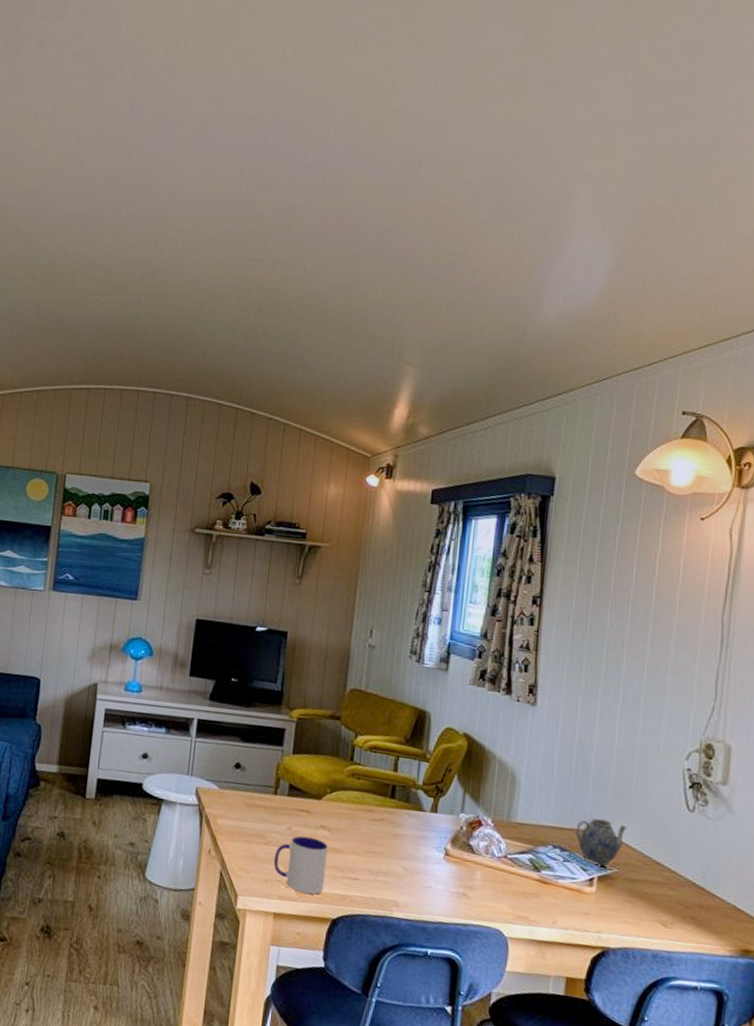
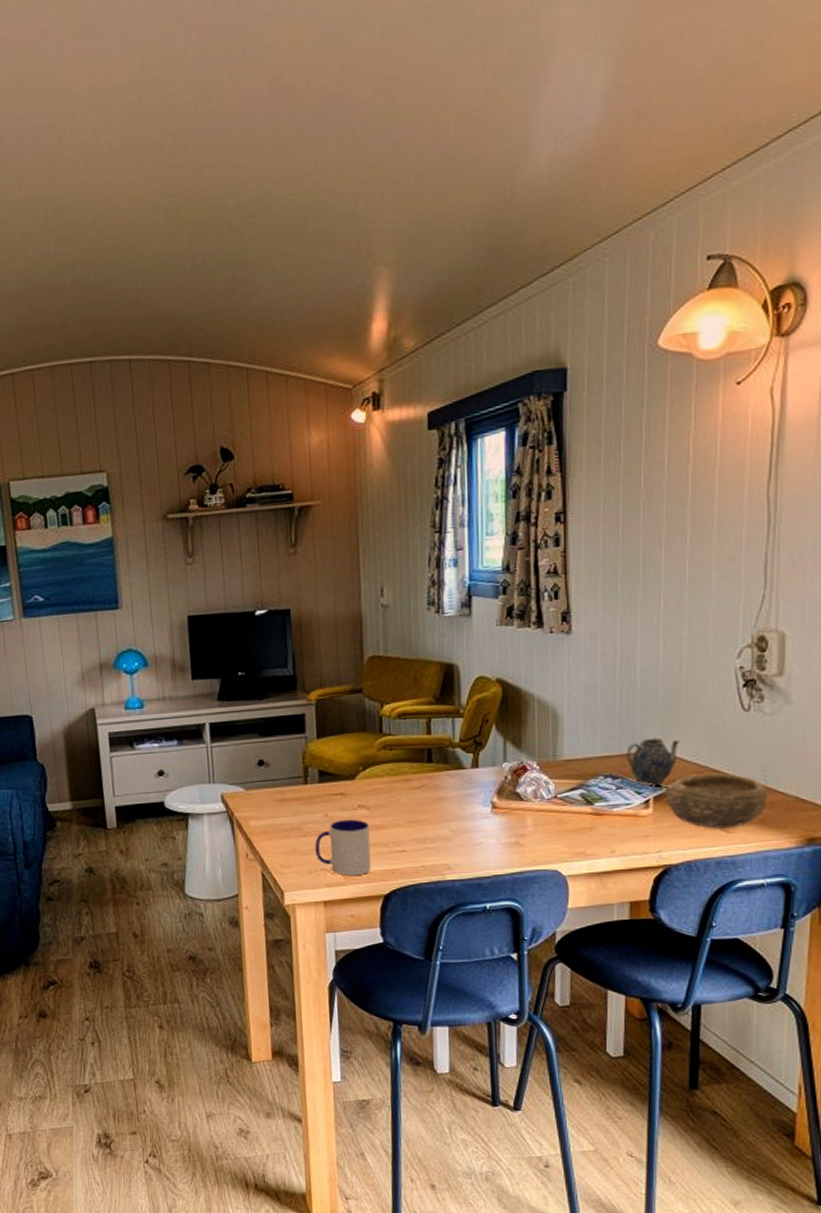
bowl: none [610,862,707,924] -> present [667,773,769,829]

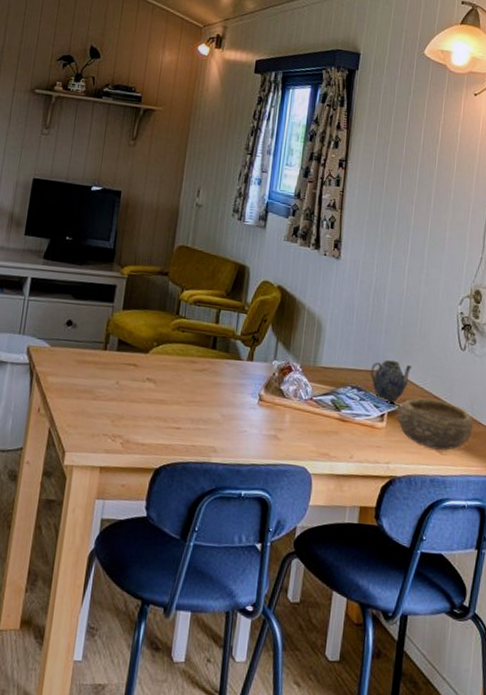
mug: present [315,819,372,876] -> none [101,389,153,446]

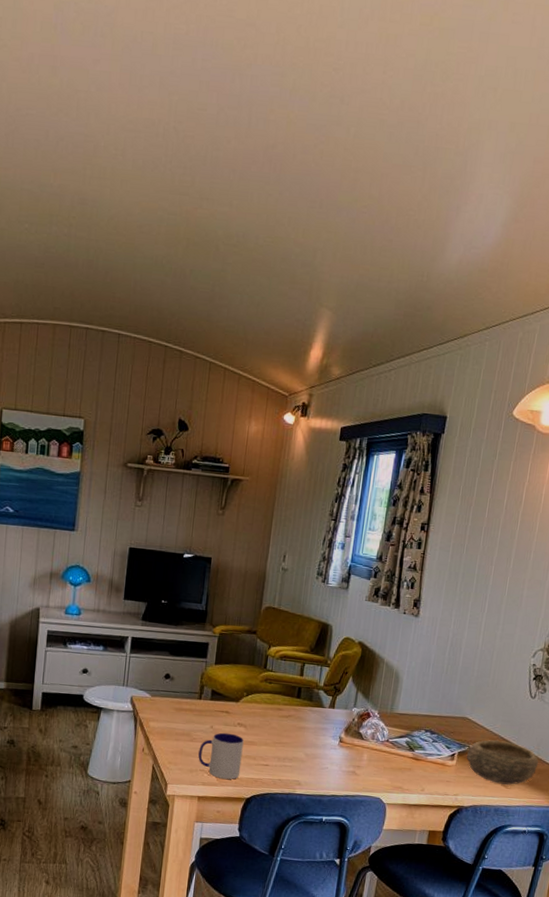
mug: none [101,389,153,446] -> present [198,732,244,779]
teapot: present [370,360,413,403] -> none [443,707,484,744]

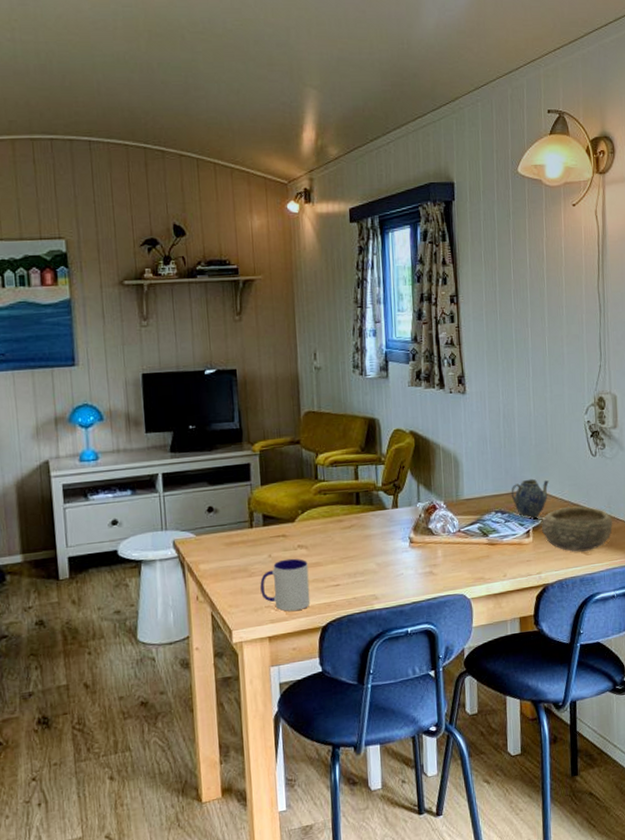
teapot: none [443,707,484,744] -> present [511,478,550,519]

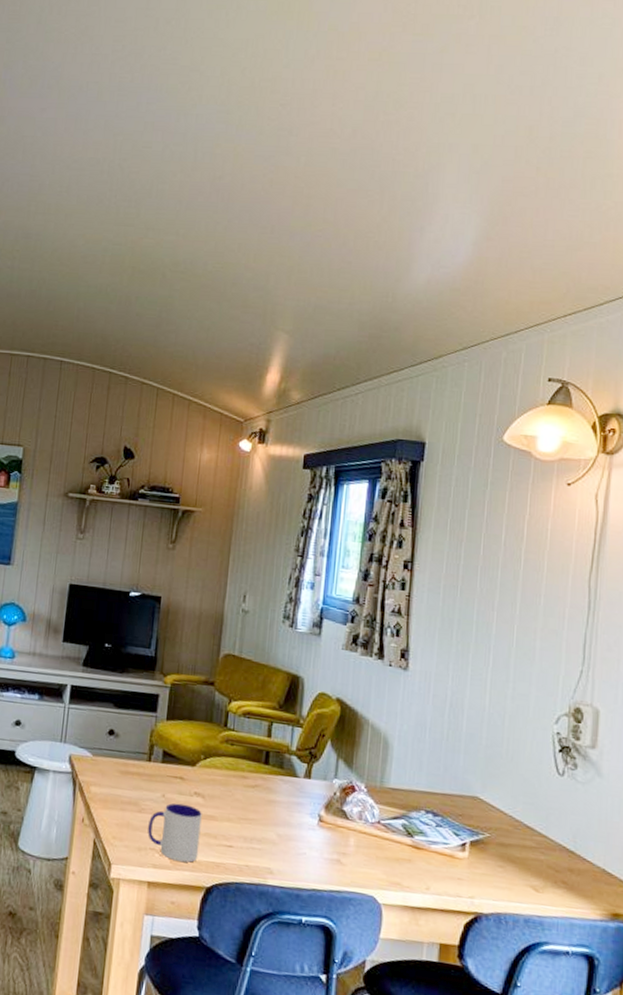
teapot: present [511,478,550,519] -> none [448,783,499,831]
bowl: present [542,506,613,552] -> none [482,827,578,888]

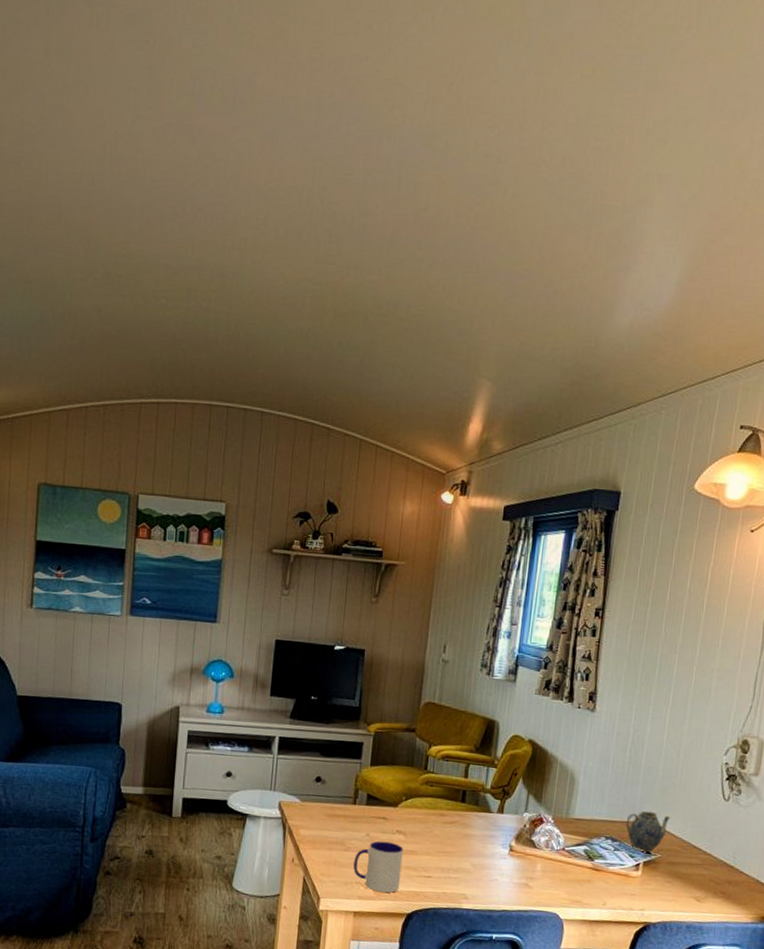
teapot: none [448,783,499,831] -> present [625,811,671,853]

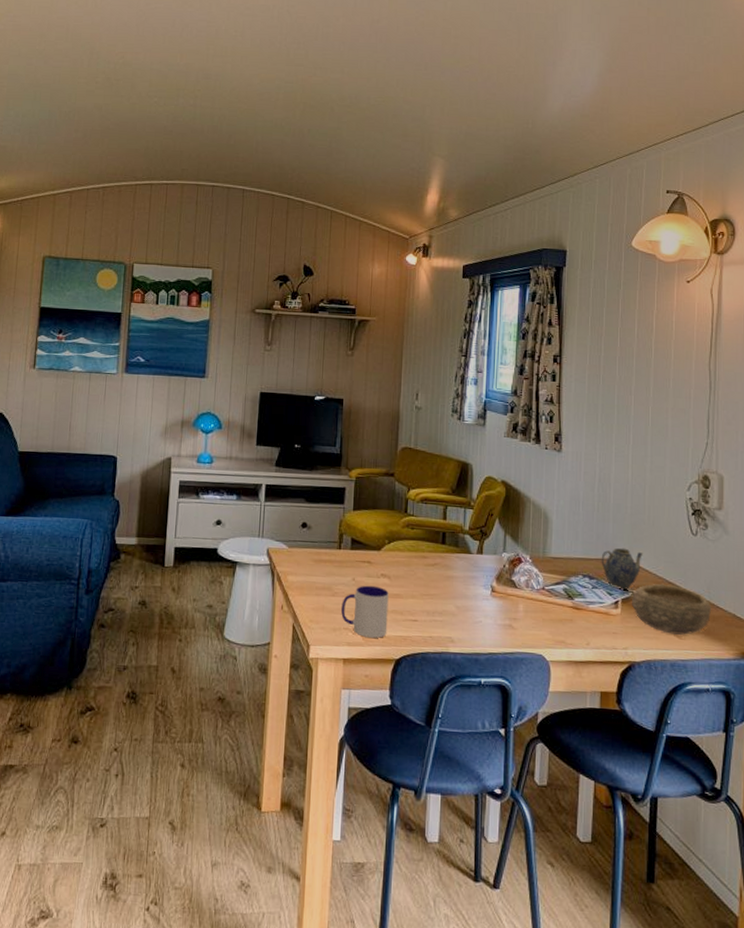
bowl: none [653,848,736,898] -> present [632,584,712,635]

